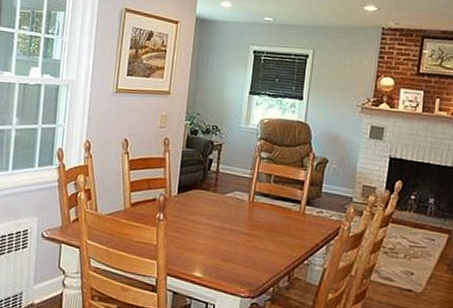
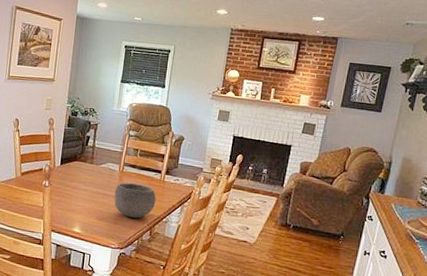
bowl: none [242,215,295,260] -> present [114,182,156,218]

